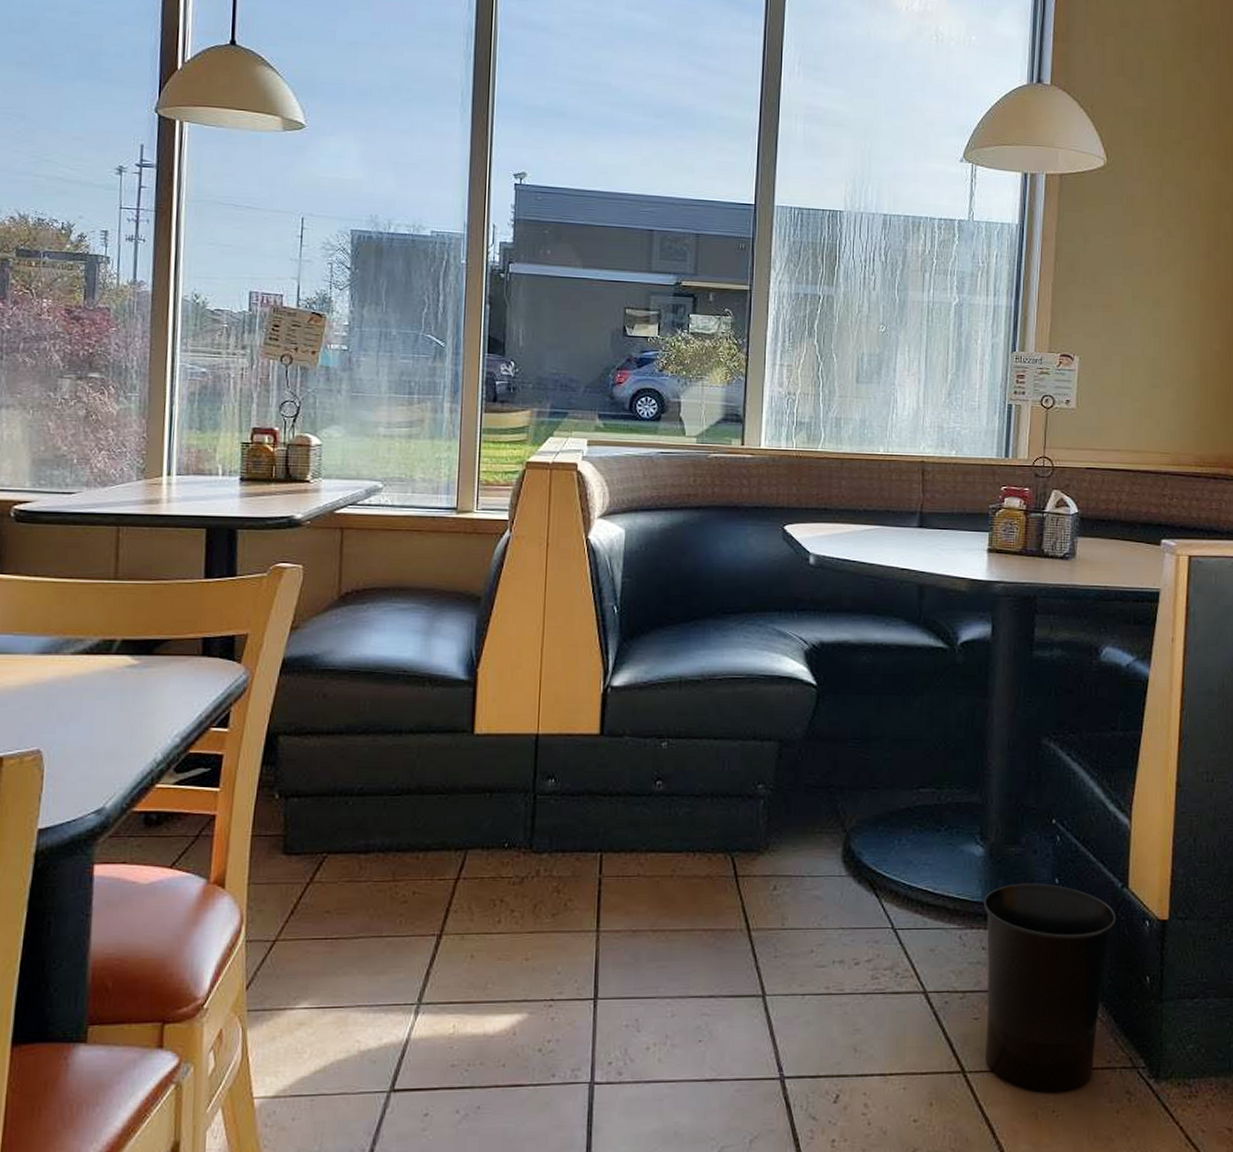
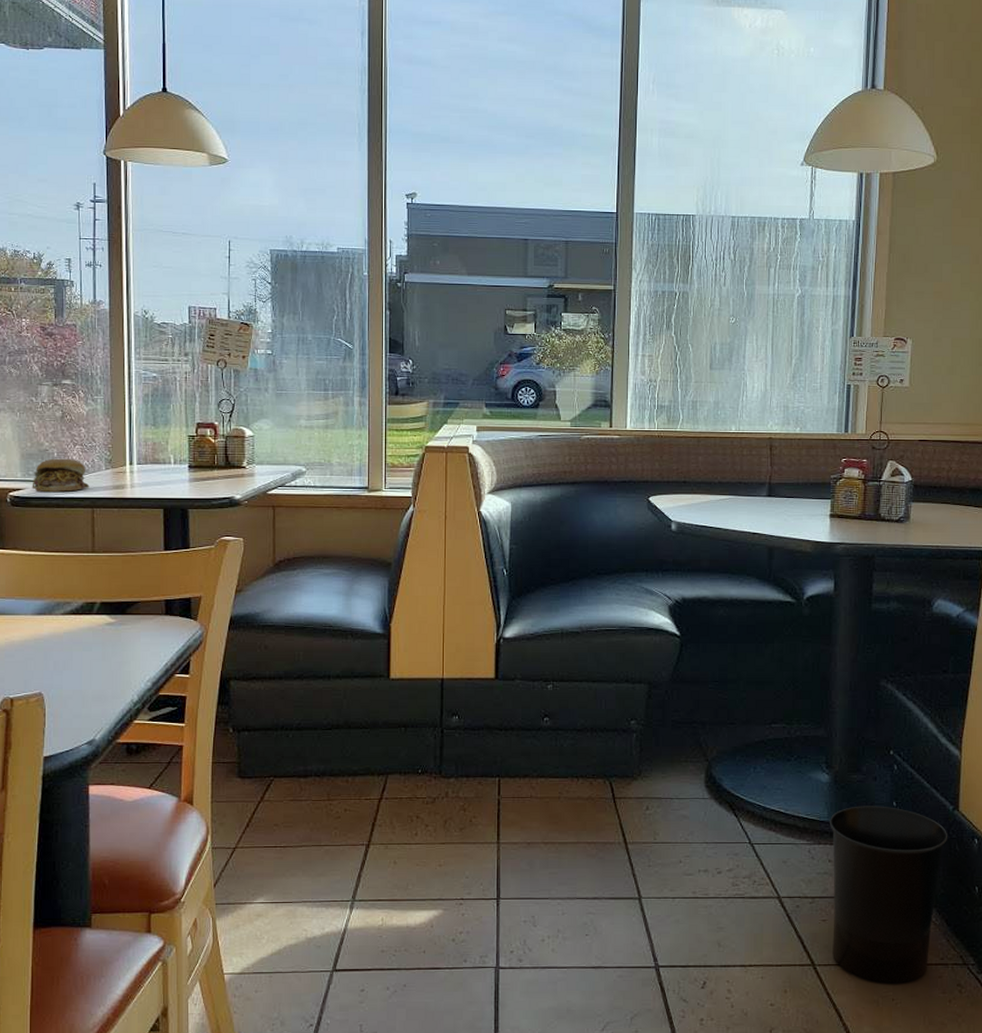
hamburger: none [42,465,116,507] -> present [32,458,90,493]

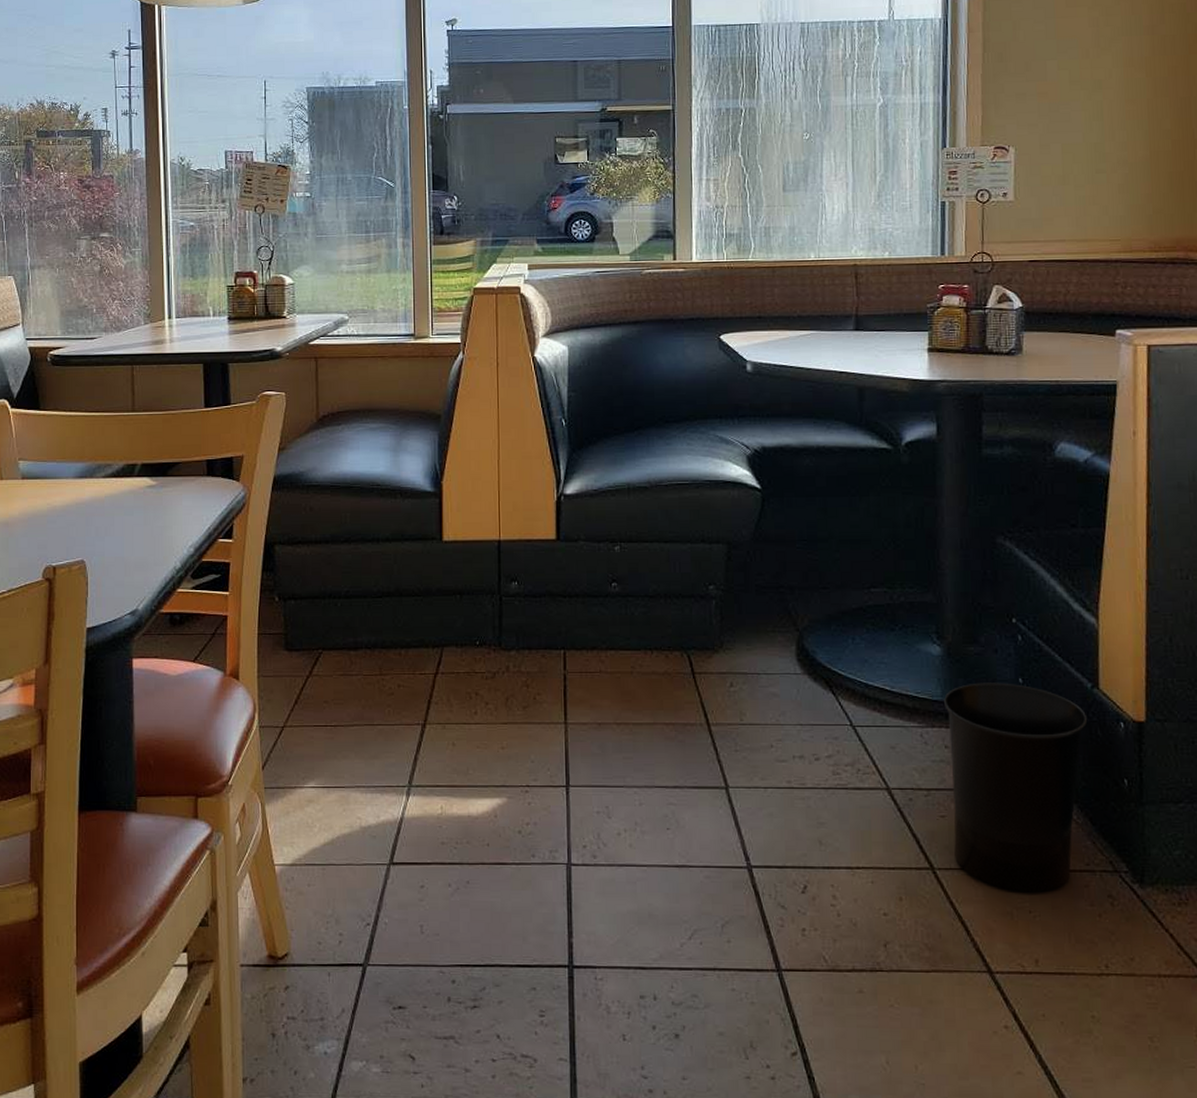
hamburger: present [32,458,90,493] -> none [71,314,129,351]

